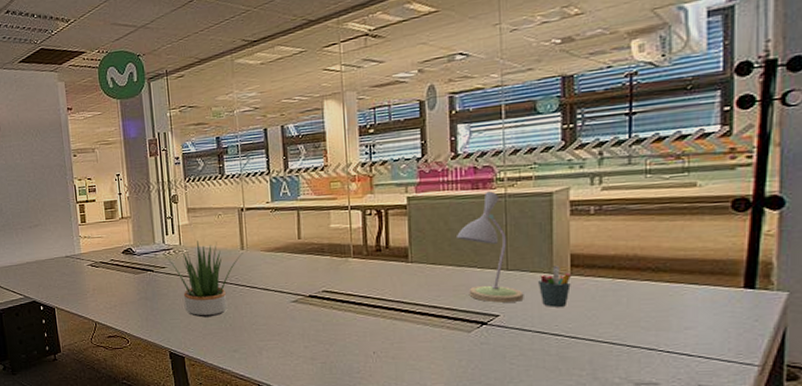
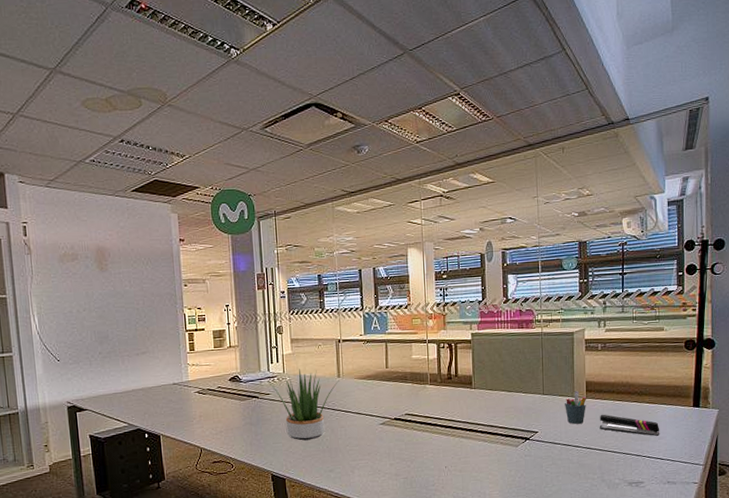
desk lamp: present [455,191,524,303] -> none [507,330,555,422]
stapler: none [590,295,687,325] -> present [599,414,660,436]

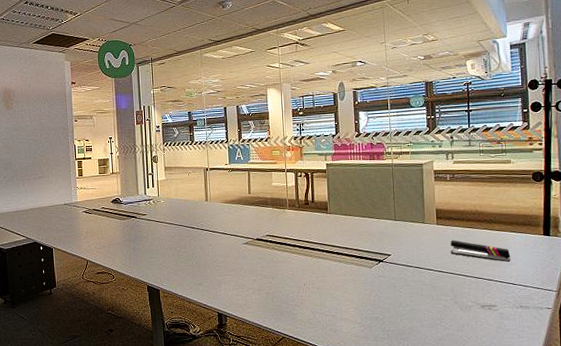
potted plant: present [268,369,339,441] -> none [145,193,207,257]
pen holder: present [565,391,587,424] -> none [416,217,438,249]

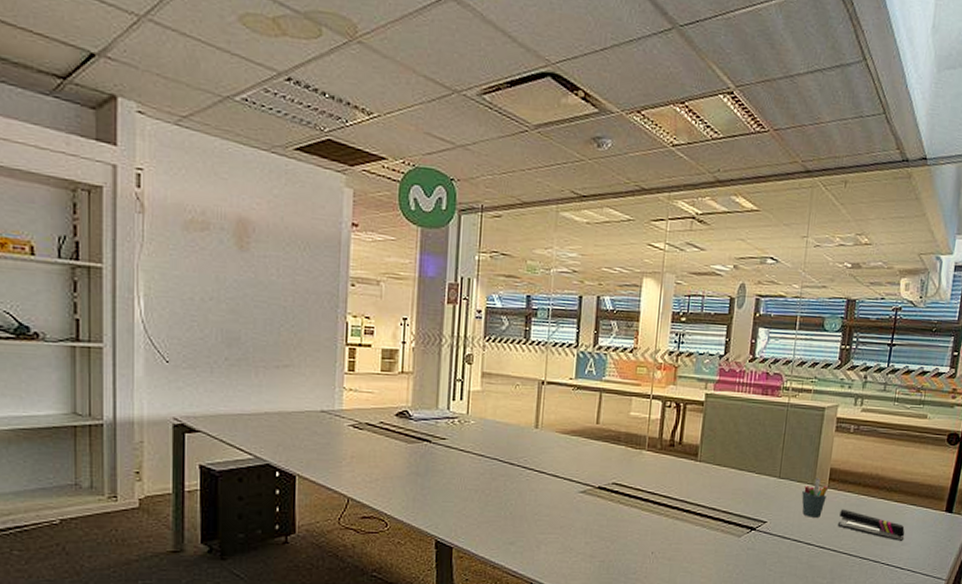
pen holder: none [416,217,438,249] -> present [802,478,829,518]

